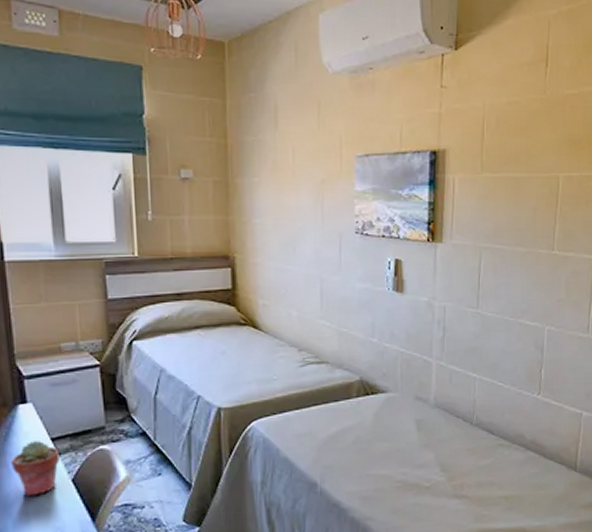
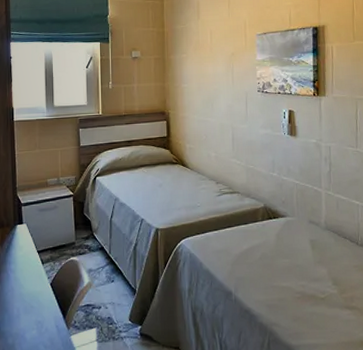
potted succulent: present [11,441,60,497] -> none [10,253,43,296]

